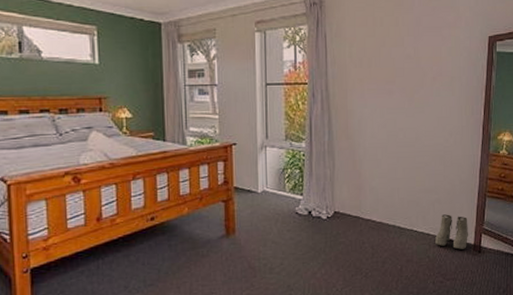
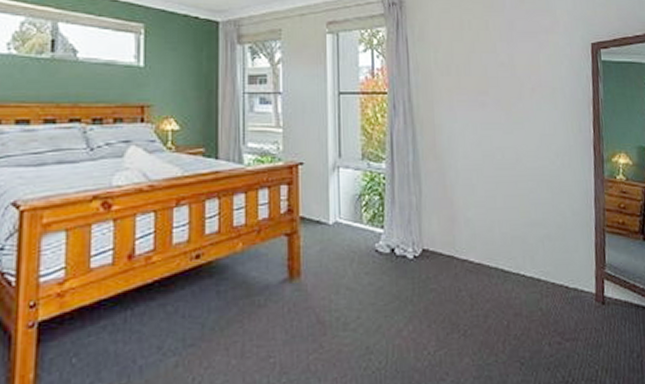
boots: present [435,214,469,250] -> none [548,254,589,300]

